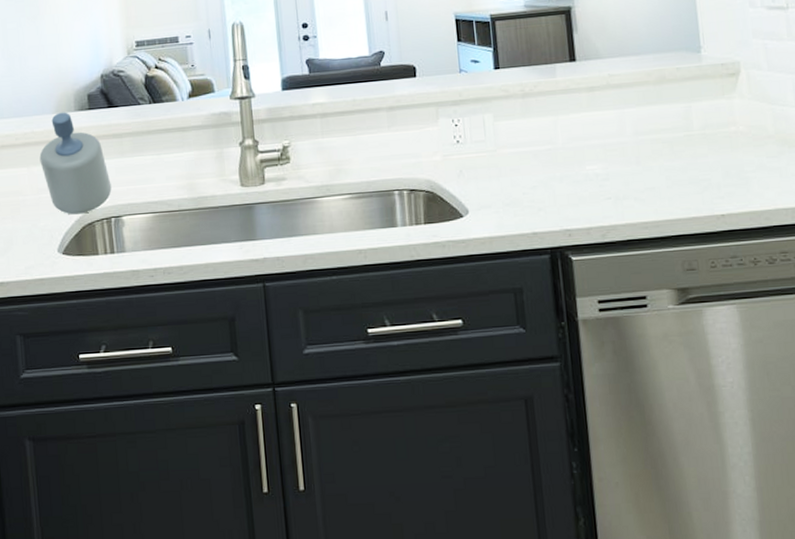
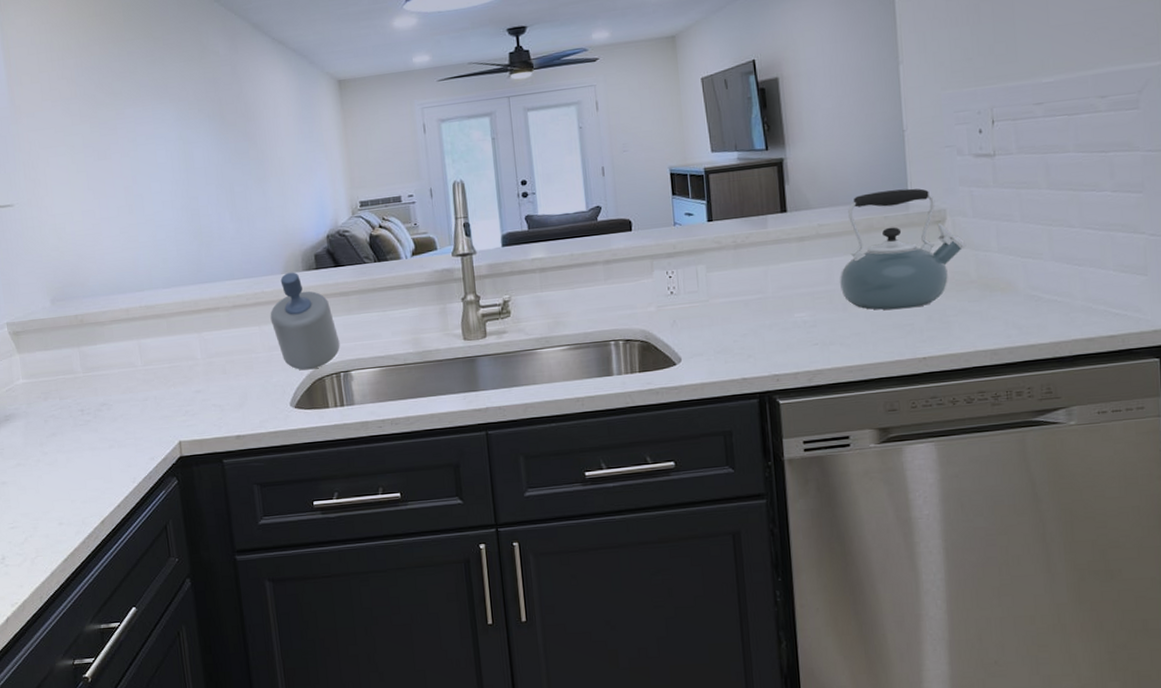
kettle: none [632,40,762,164] -> present [840,188,966,310]

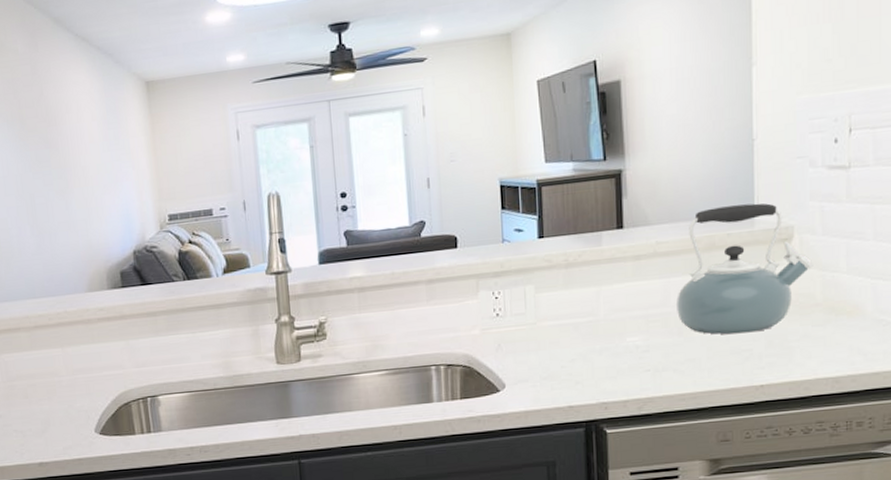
soap dispenser: present [270,272,340,370] -> none [73,290,147,395]

